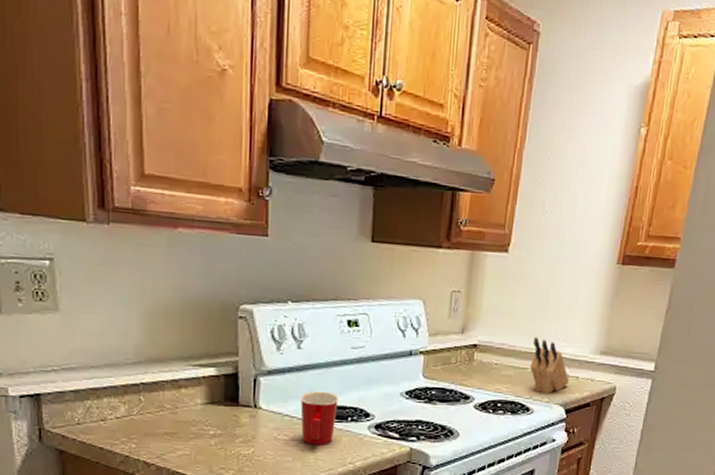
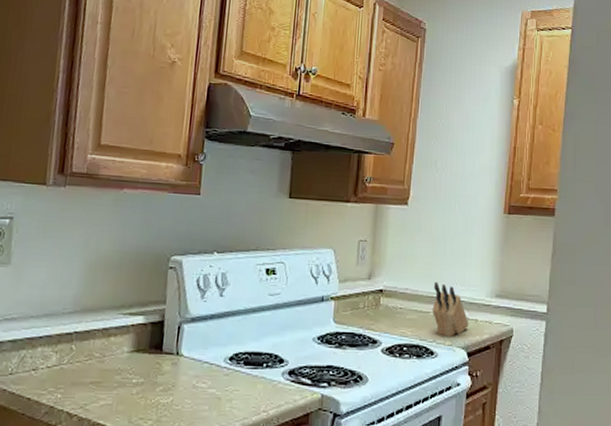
mug: present [300,390,339,445] -> none [219,337,255,393]

